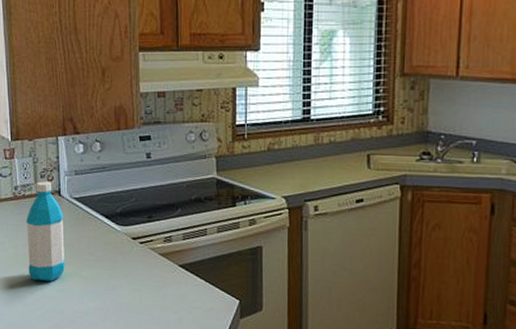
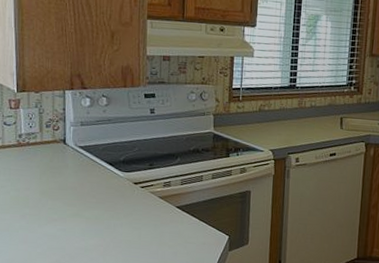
water bottle: present [25,181,66,281] -> none [29,131,68,222]

